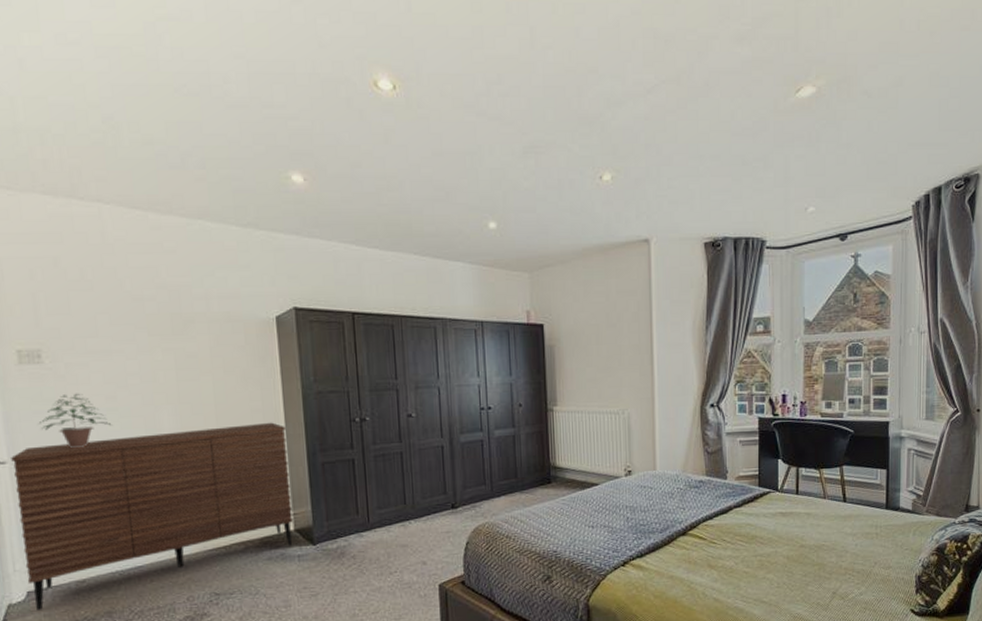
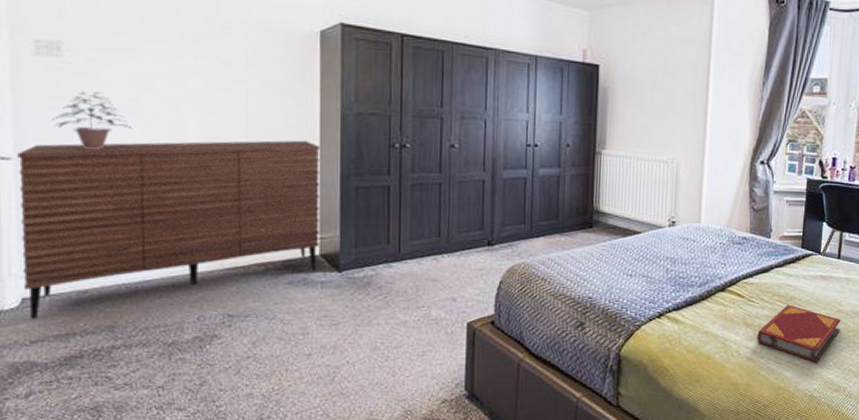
hardback book: none [722,543,805,599] -> present [757,304,841,363]

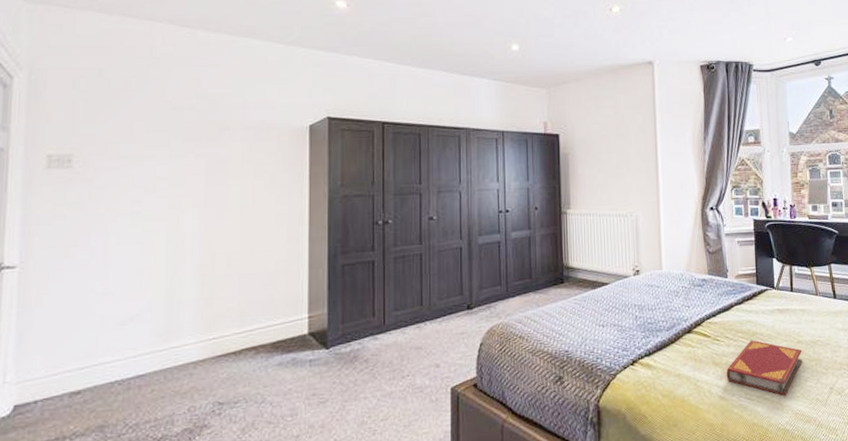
sideboard: present [17,140,320,320] -> none [16,225,309,428]
potted plant: present [51,91,133,150] -> none [57,196,134,253]

